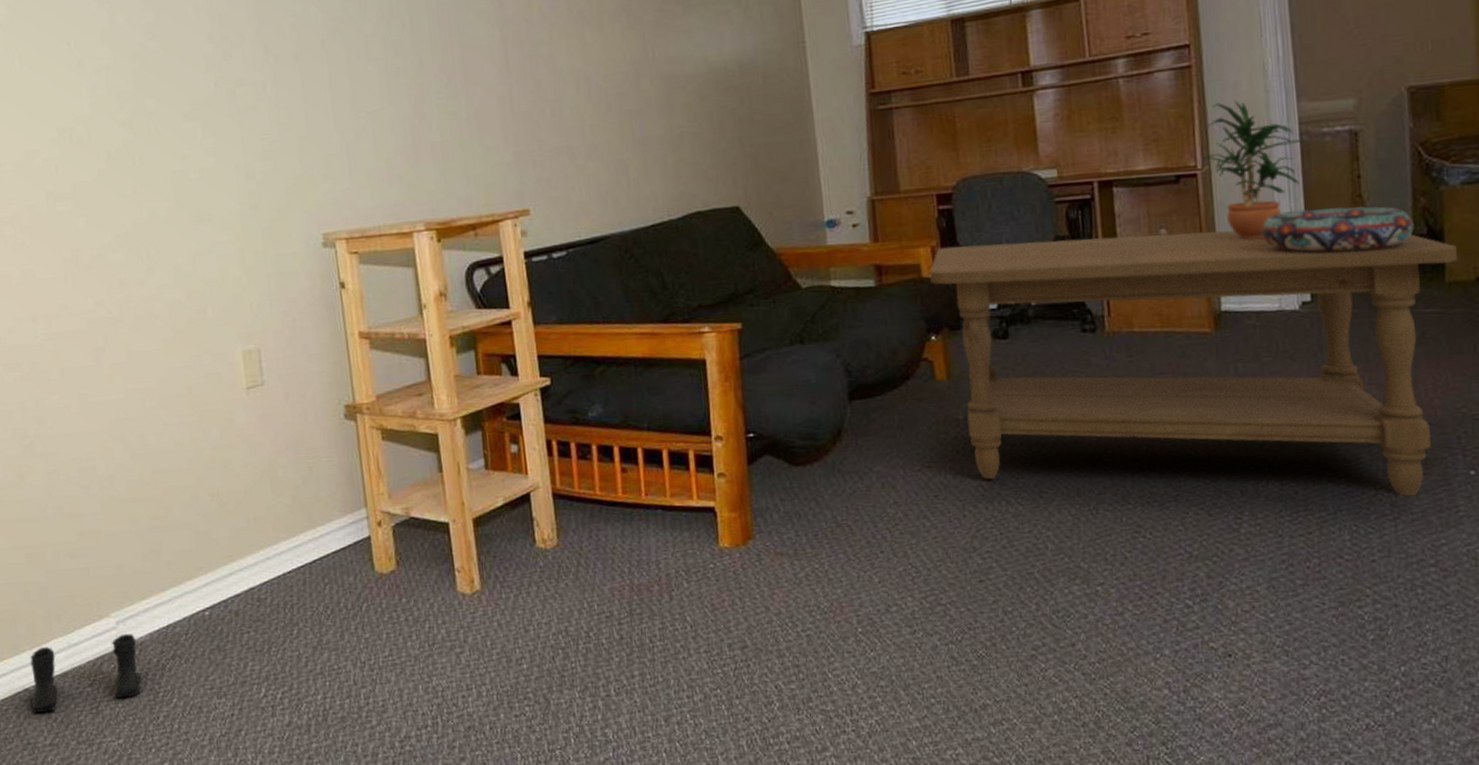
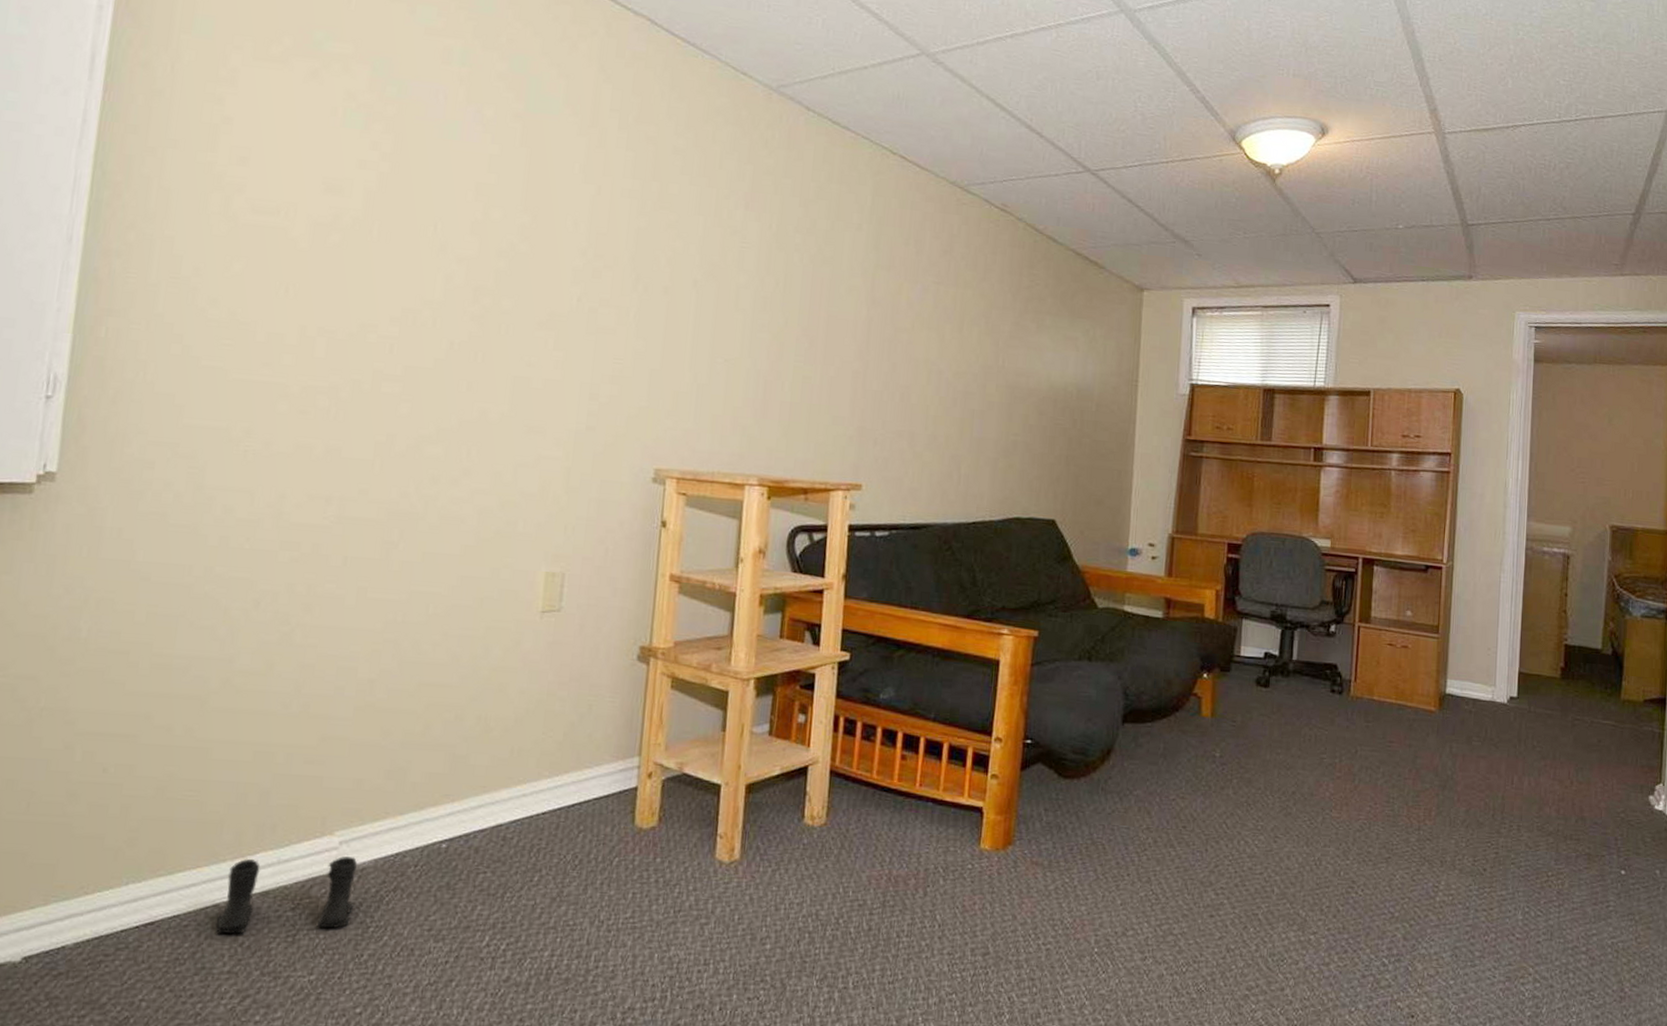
coffee table: present [930,229,1457,497] -> none [1211,592,1632,887]
potted plant: present [1202,101,1308,240] -> none [1448,508,1531,635]
decorative bowl: present [1261,206,1414,253] -> none [1486,613,1603,661]

